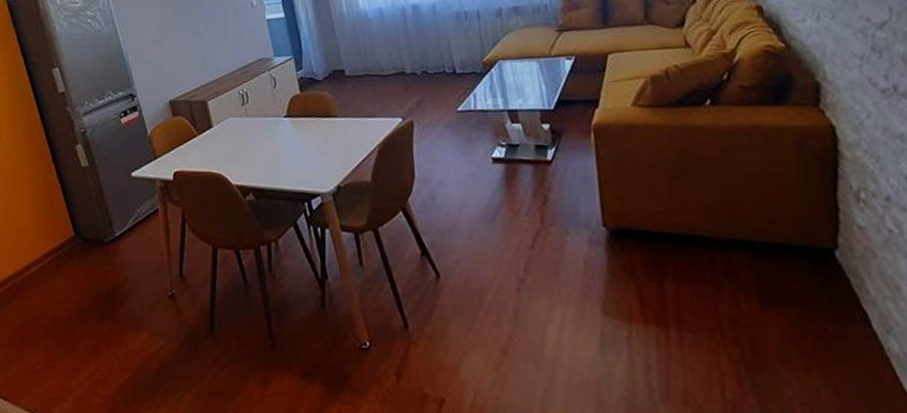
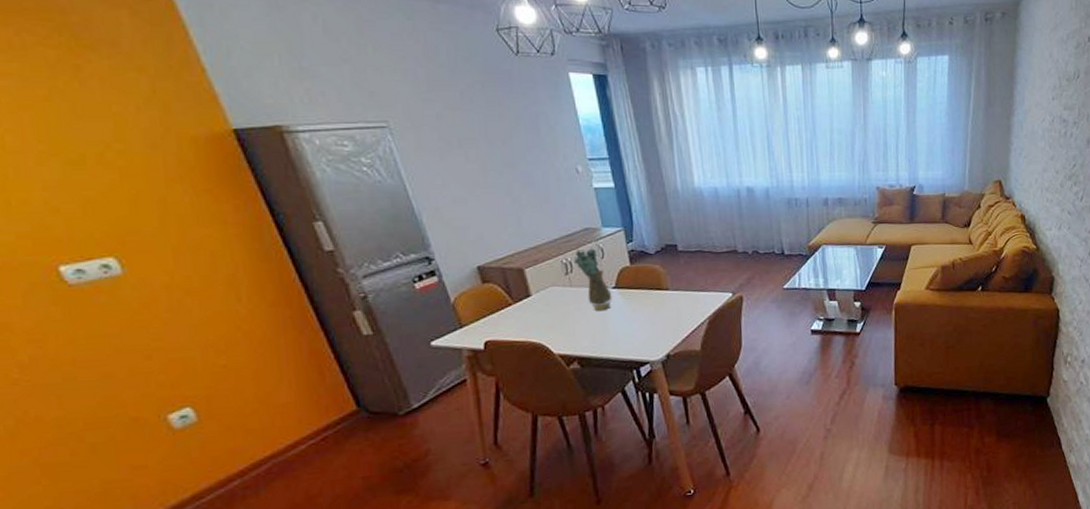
vase: none [249,76,284,141] -> present [573,247,613,312]

